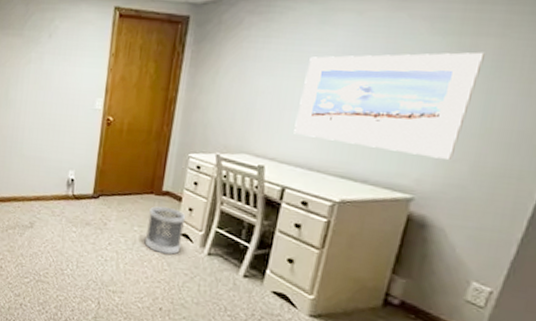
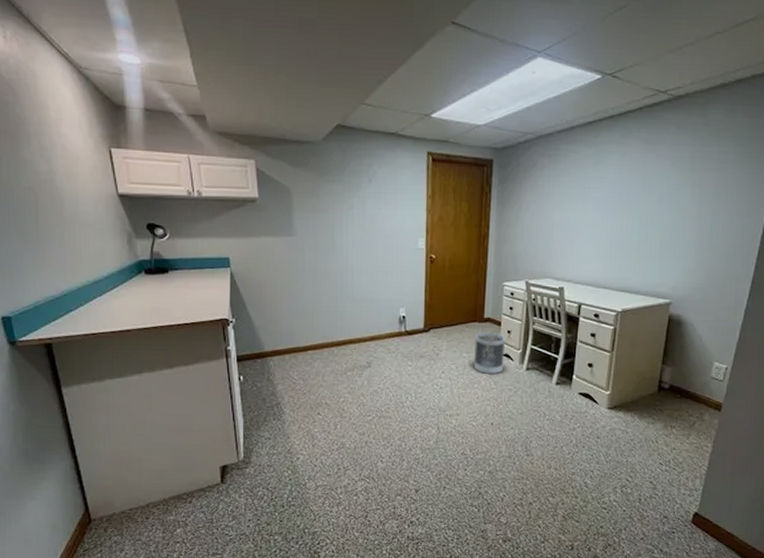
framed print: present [294,52,485,159] -> none [584,183,708,269]

